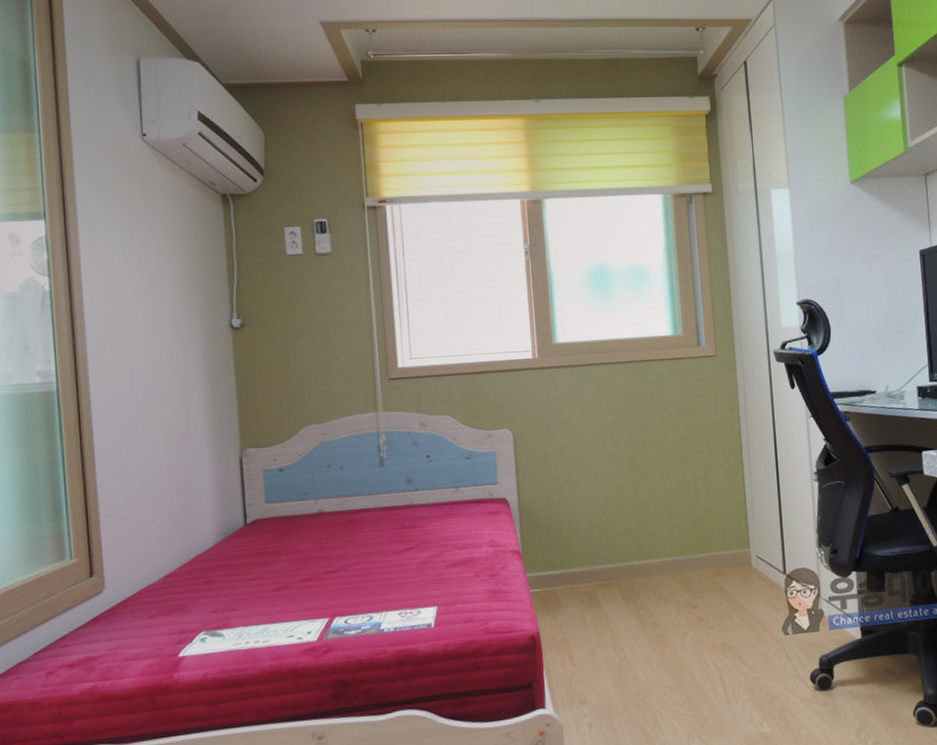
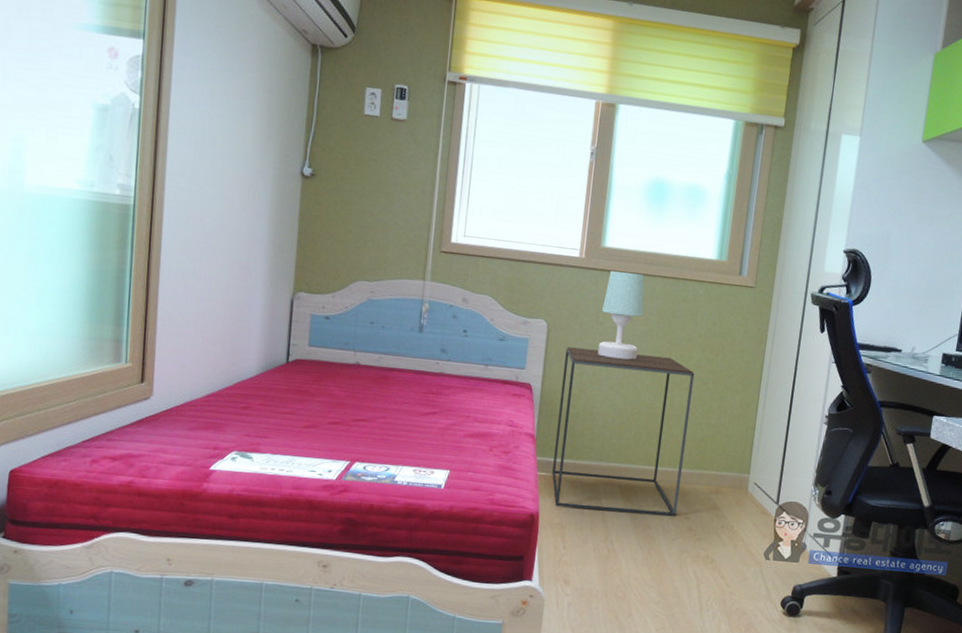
side table: none [536,443,683,623] -> present [552,347,695,516]
table lamp: none [565,364,611,456] -> present [597,271,644,360]

